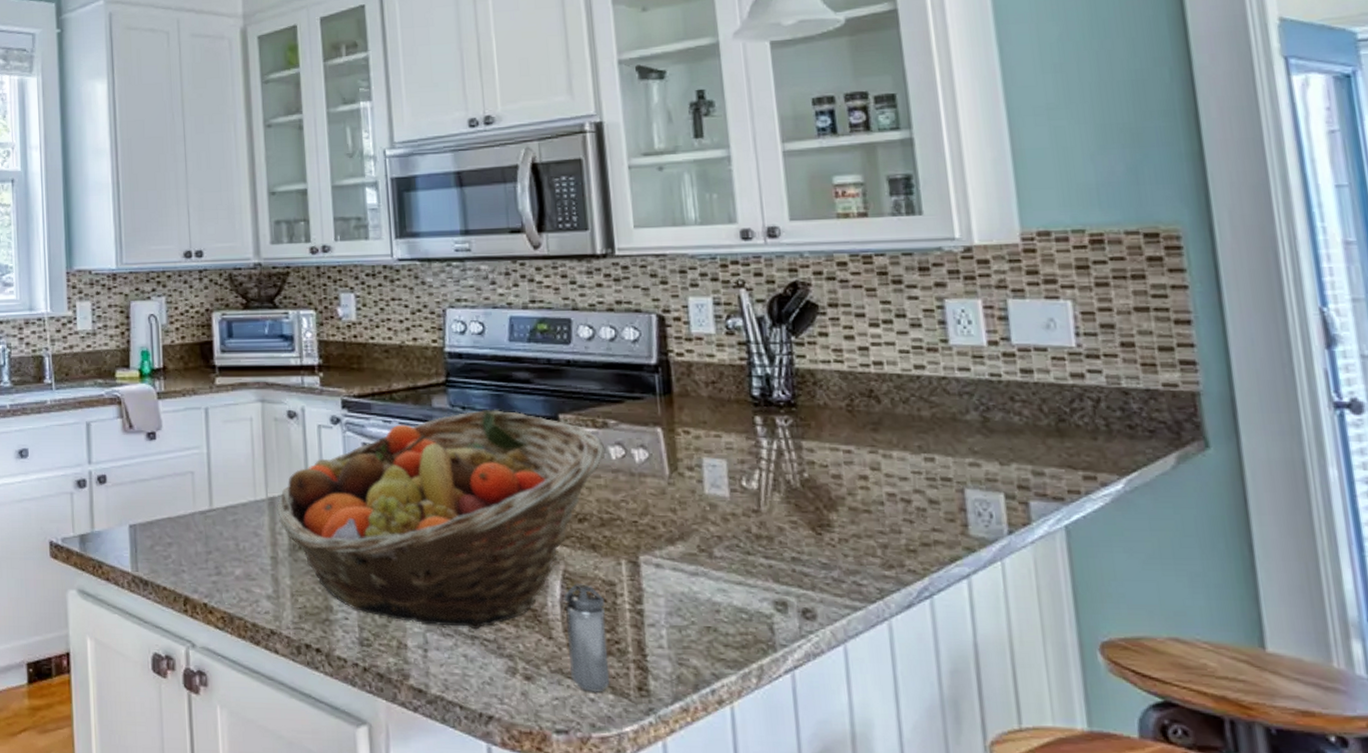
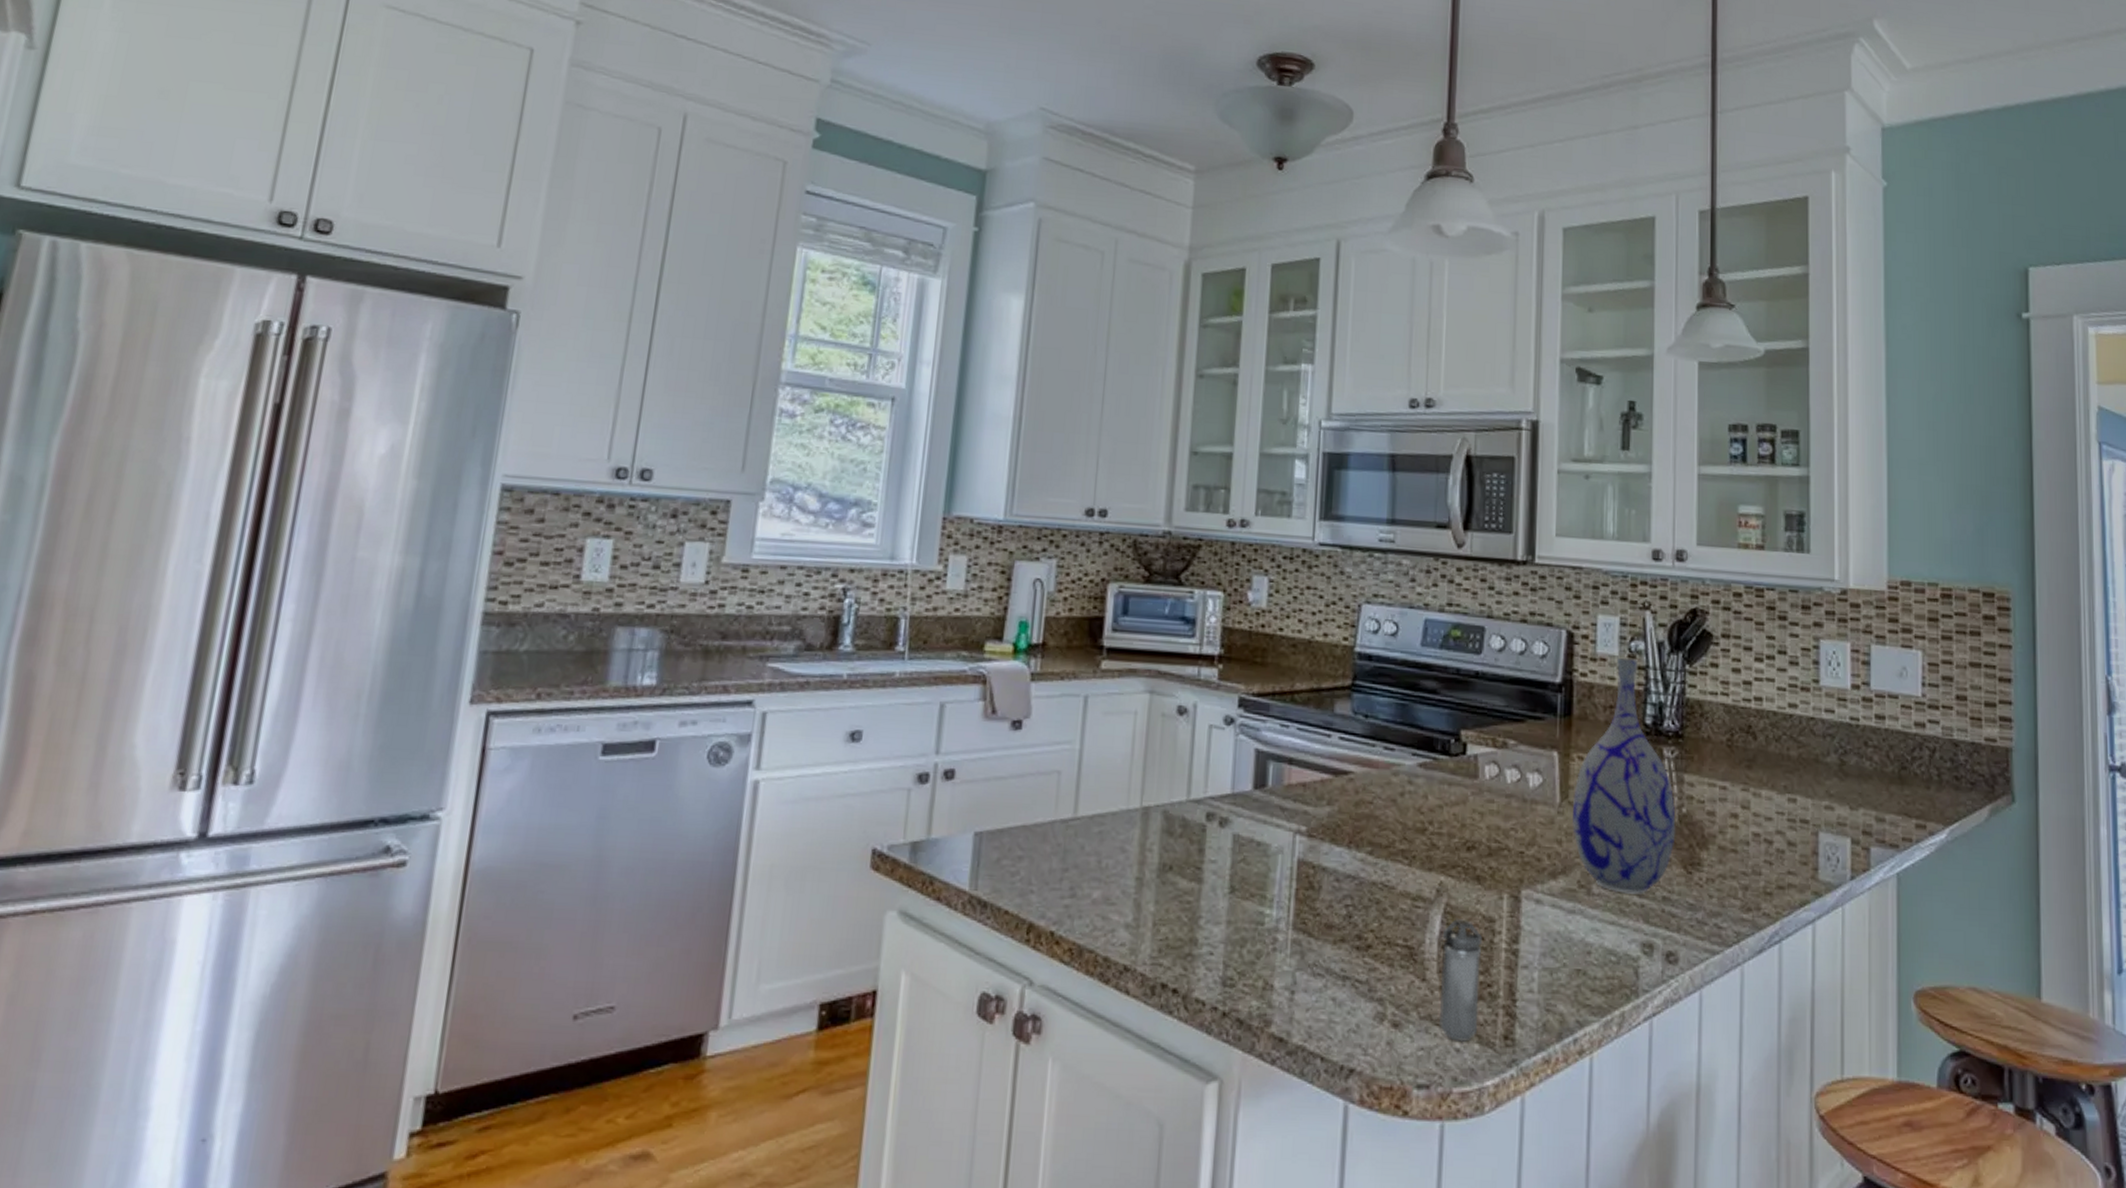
fruit basket: present [277,410,604,630] -> none [1150,720,1501,969]
vase: none [682,335,799,556] -> present [1571,657,1676,894]

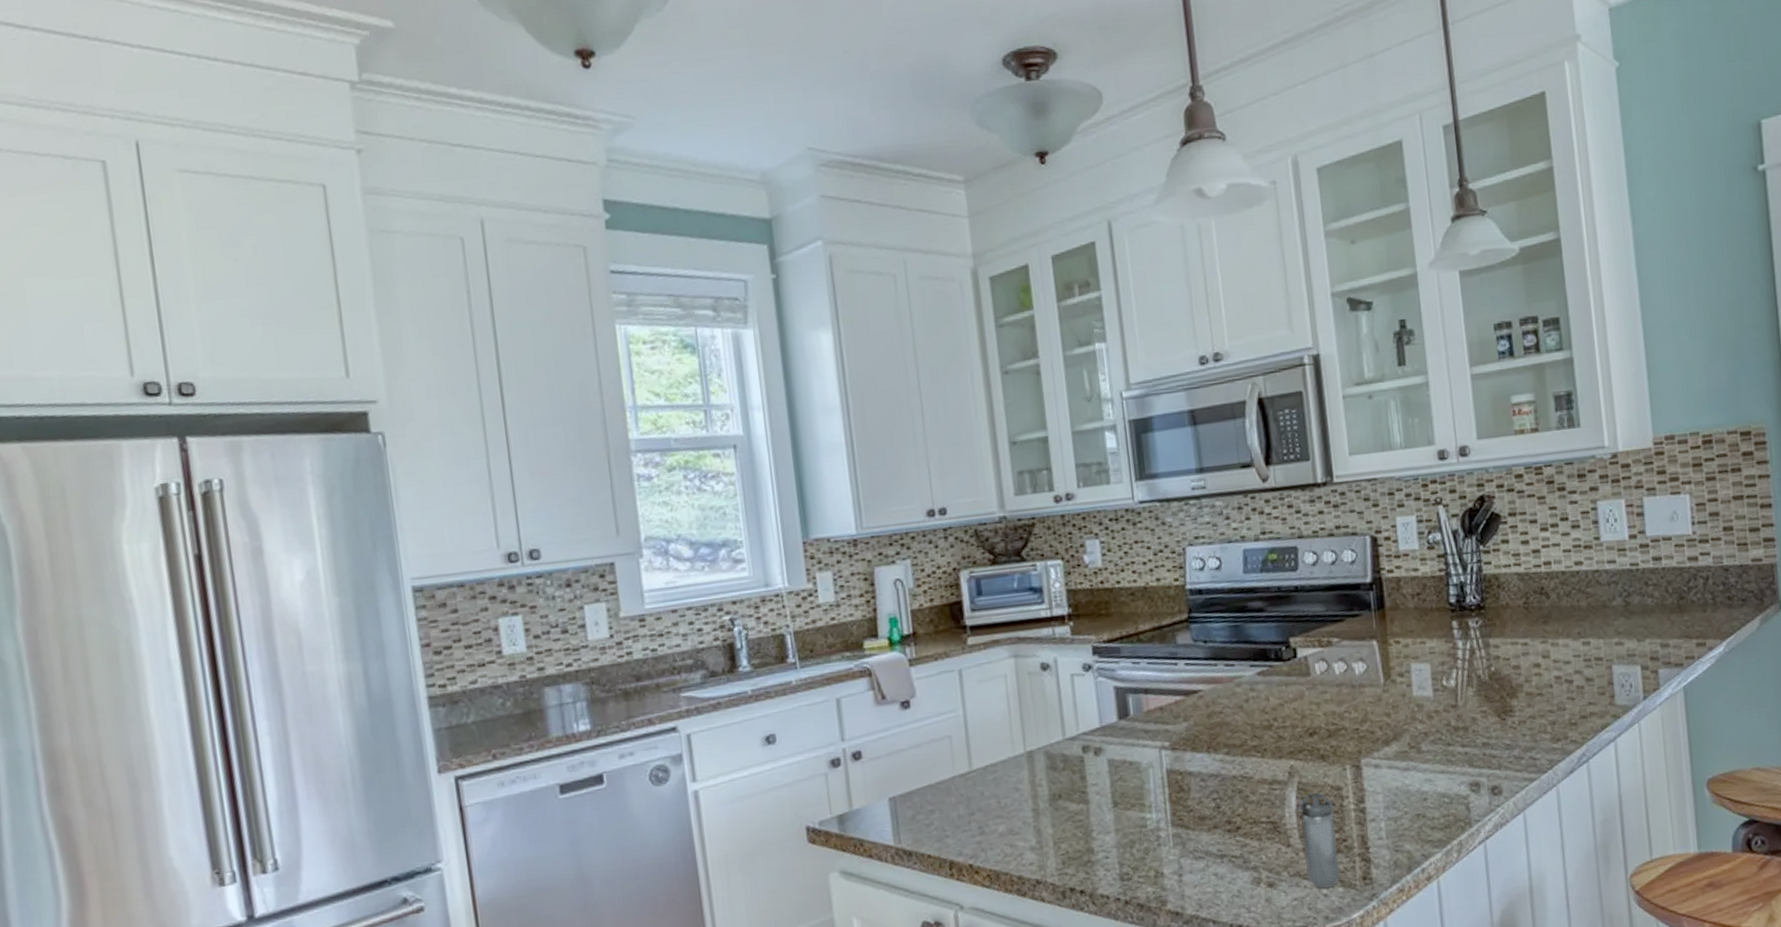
vase: present [1571,657,1676,894] -> none [1395,549,1488,747]

